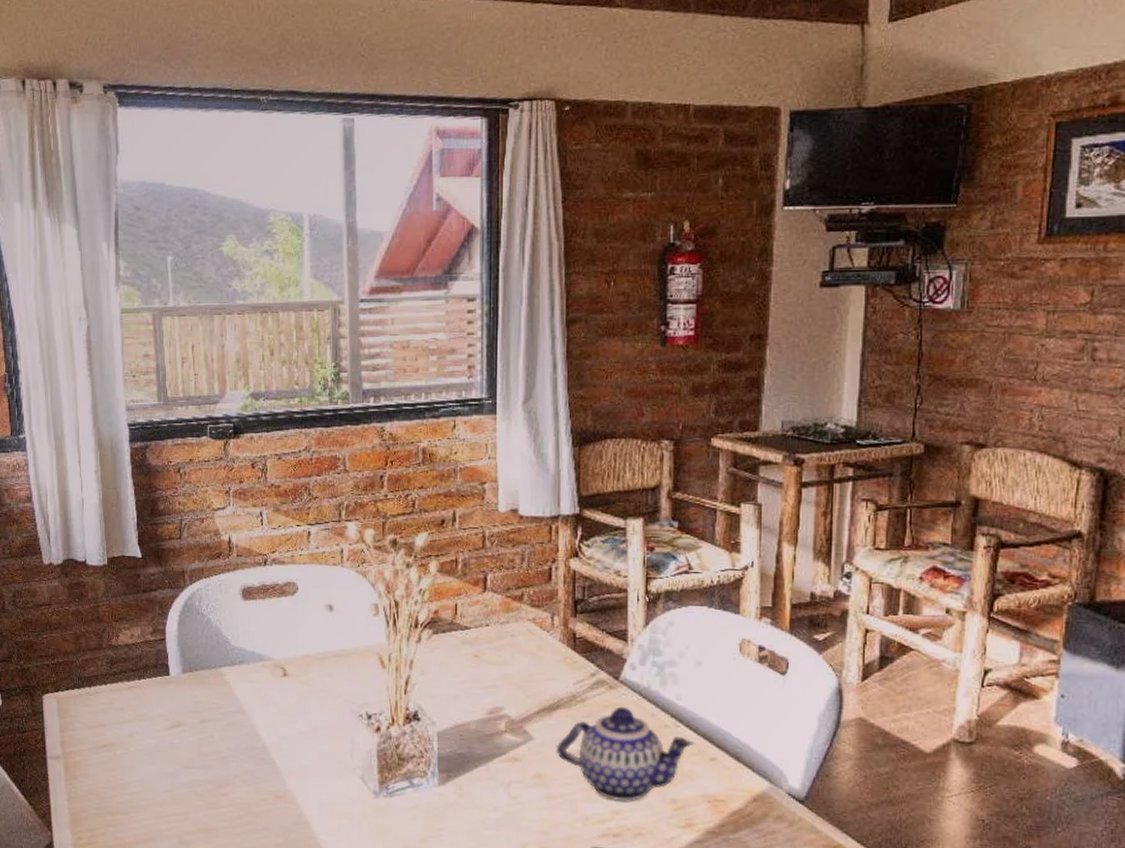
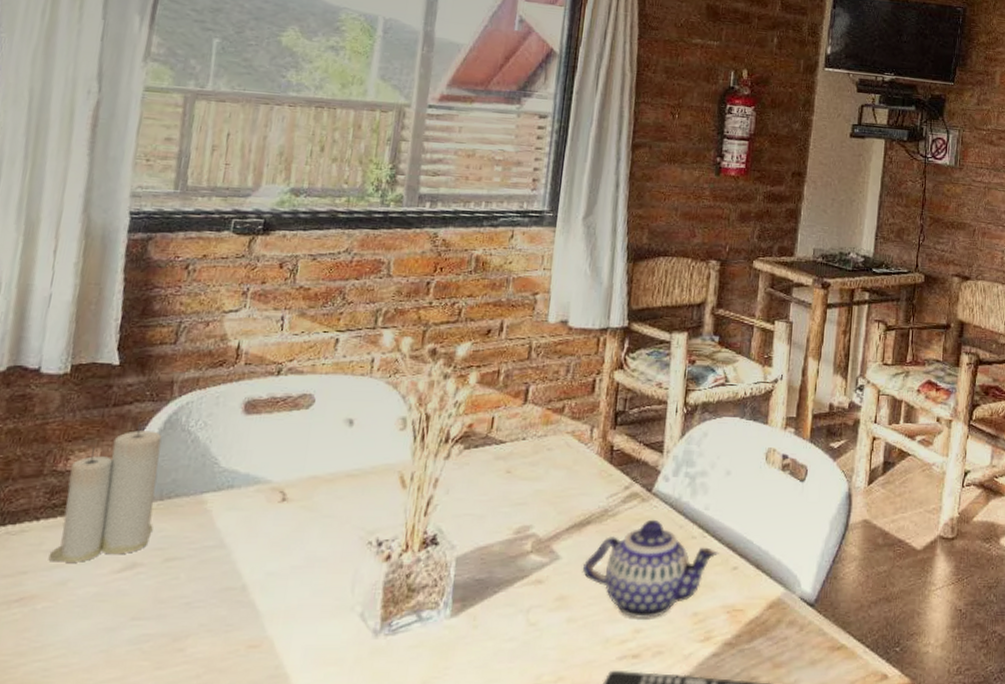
candle: none [118,607,188,719] -> present [48,423,162,562]

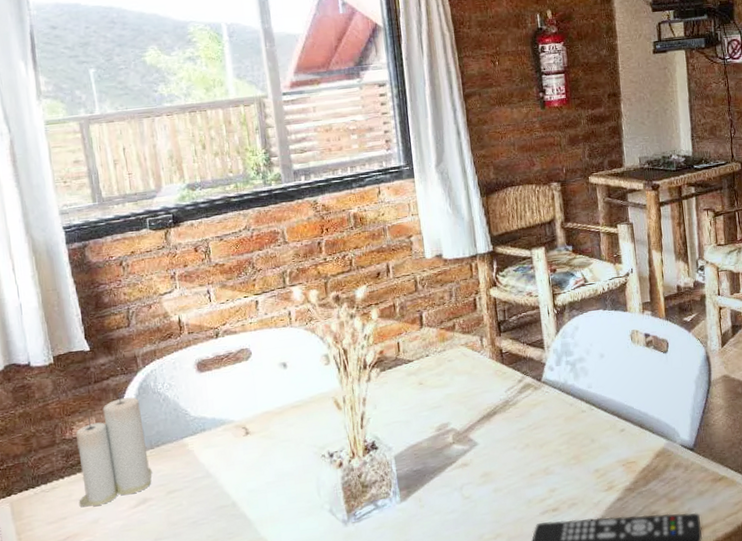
teapot: present [582,519,719,619] -> none [497,402,607,481]

